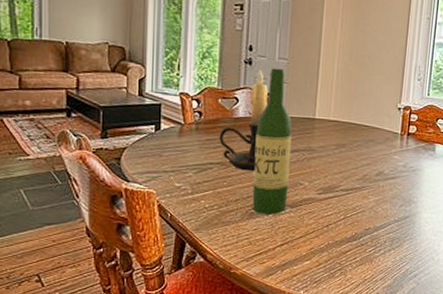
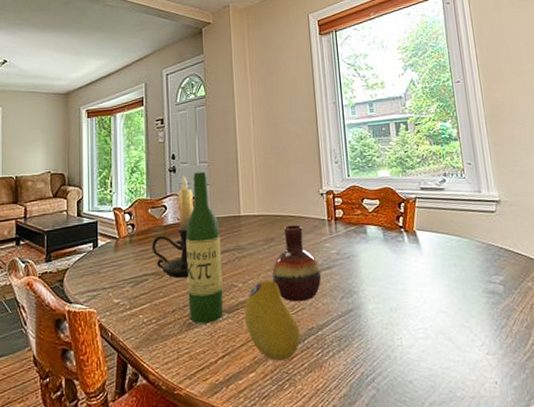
fruit: none [307,182,357,253] -> present [245,279,301,361]
vase: none [338,134,386,205] -> present [272,224,322,302]

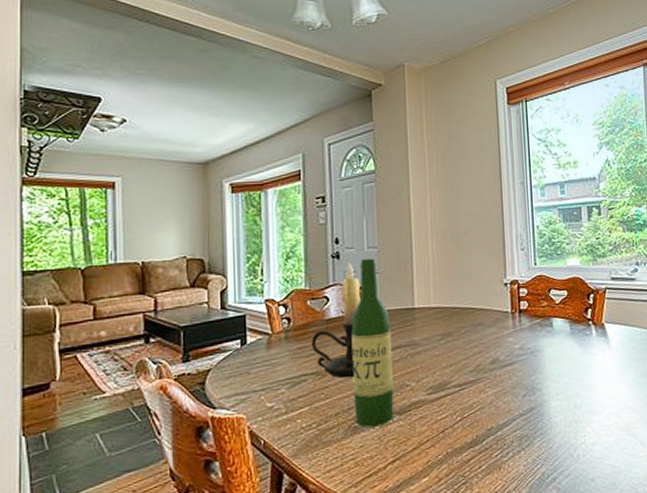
fruit: present [245,279,301,361] -> none [418,377,479,464]
vase: present [272,224,322,302] -> none [449,317,503,401]

